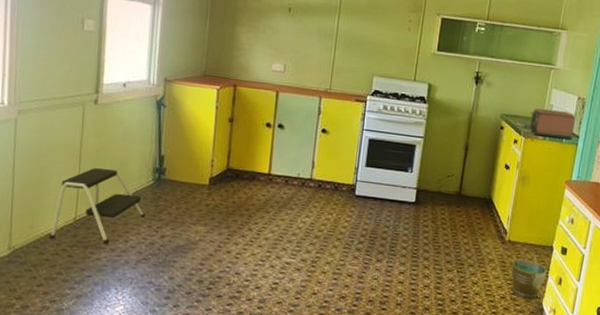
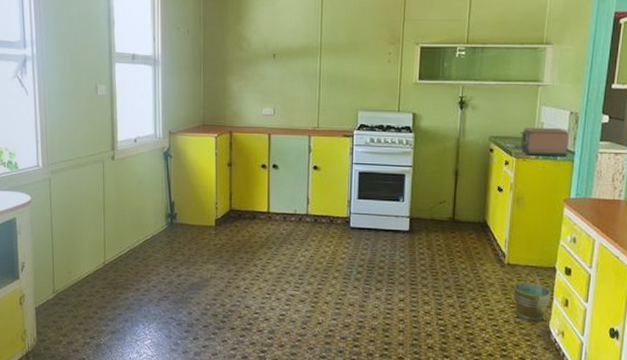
step stool: present [49,167,146,244] -> none [84,216,163,285]

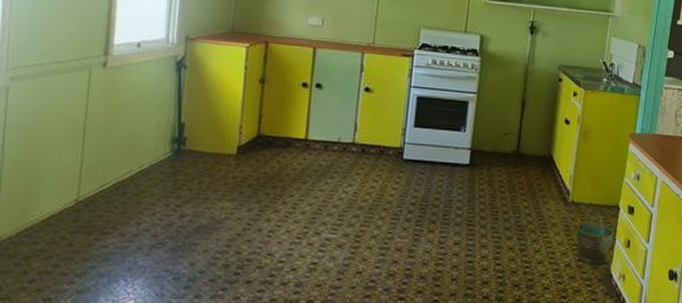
toaster: present [520,127,570,156] -> none [589,57,638,90]

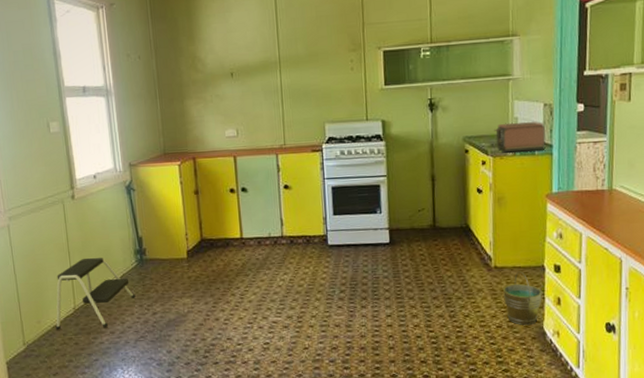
step stool: none [44,139,162,228] -> present [55,257,136,330]
toaster: none [589,57,638,90] -> present [494,122,546,153]

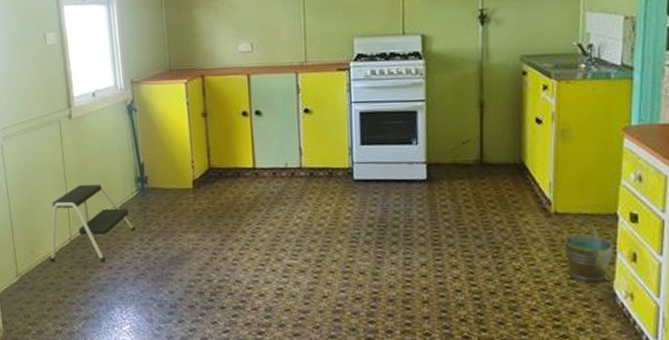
toaster: present [494,122,546,153] -> none [560,38,626,76]

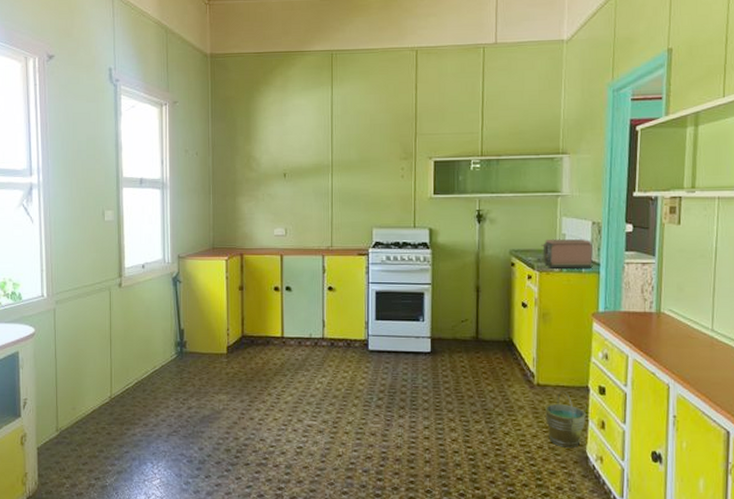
step stool: present [49,183,136,263] -> none [89,346,172,420]
toaster: none [560,38,626,76] -> present [541,238,594,269]

